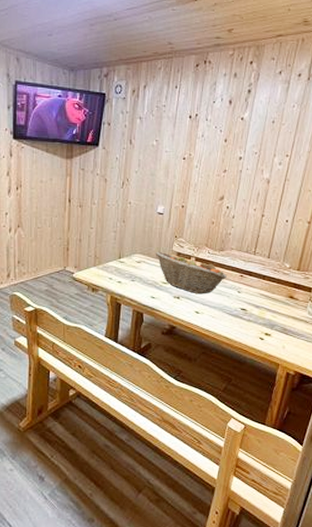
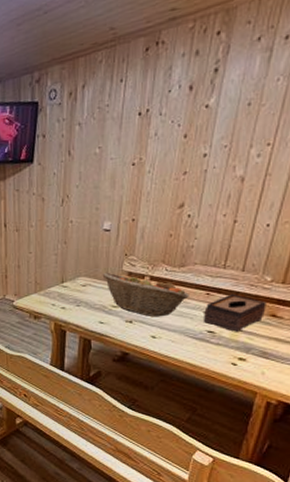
tissue box: none [237,276,286,310] -> present [203,293,266,332]

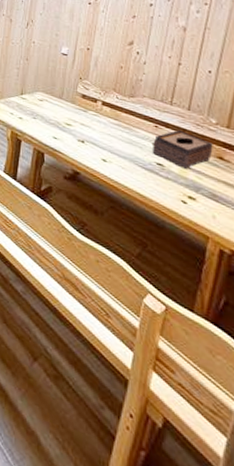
fruit basket: present [102,272,189,318] -> none [58,91,138,142]

